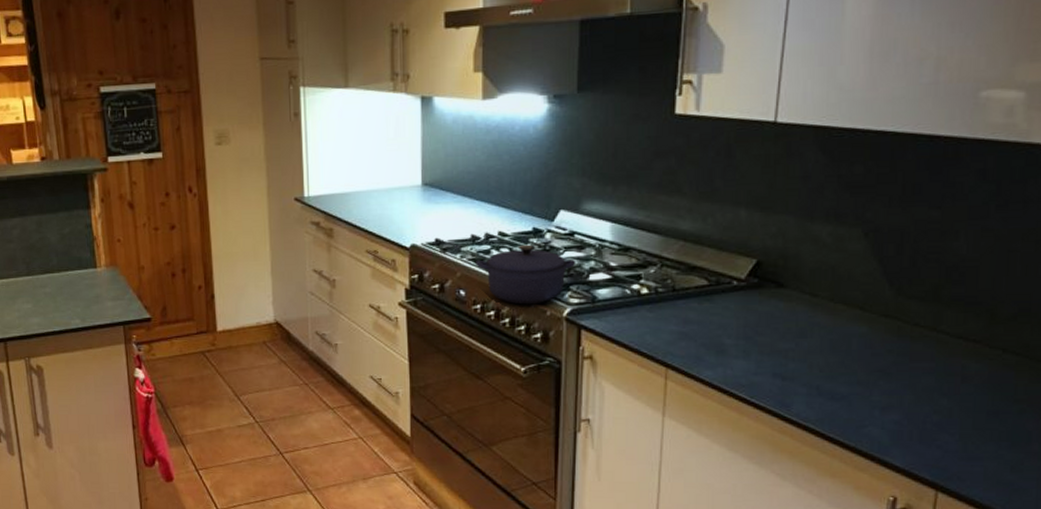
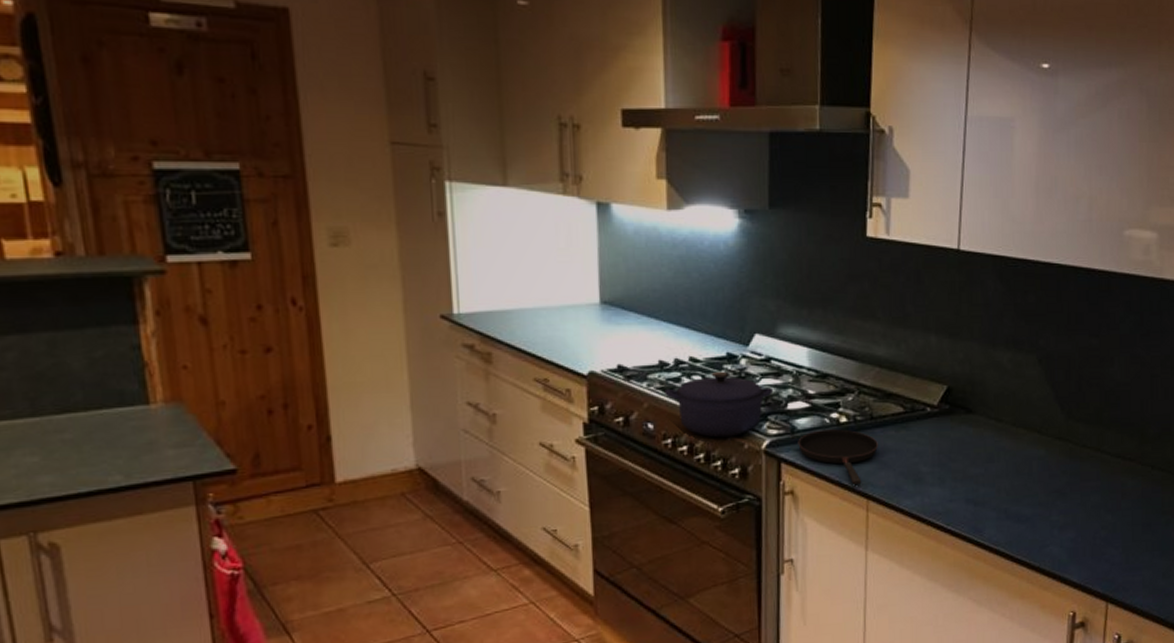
frying pan: none [598,300,679,354] -> present [798,429,878,486]

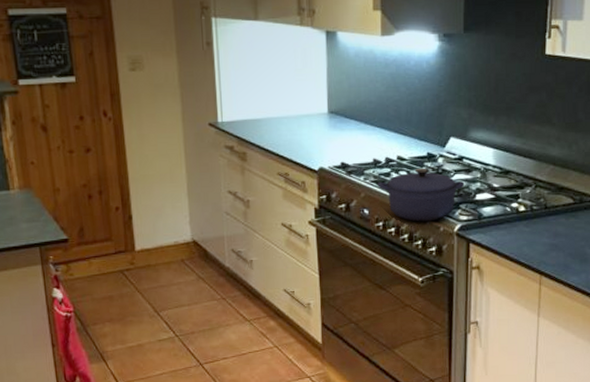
frying pan: present [798,429,878,486] -> none [484,216,550,263]

